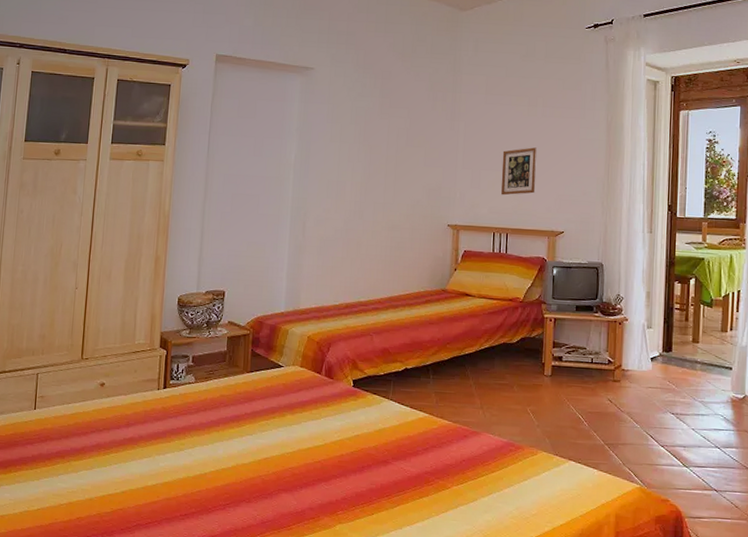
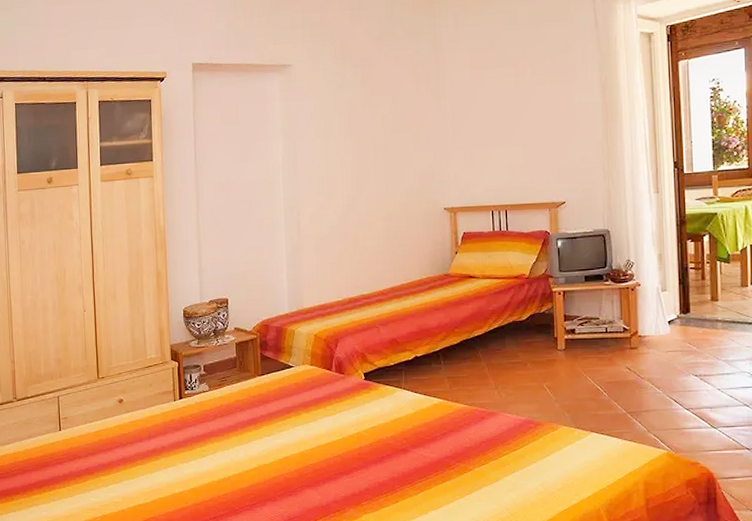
picture frame: present [501,147,537,196] -> none [494,118,532,172]

